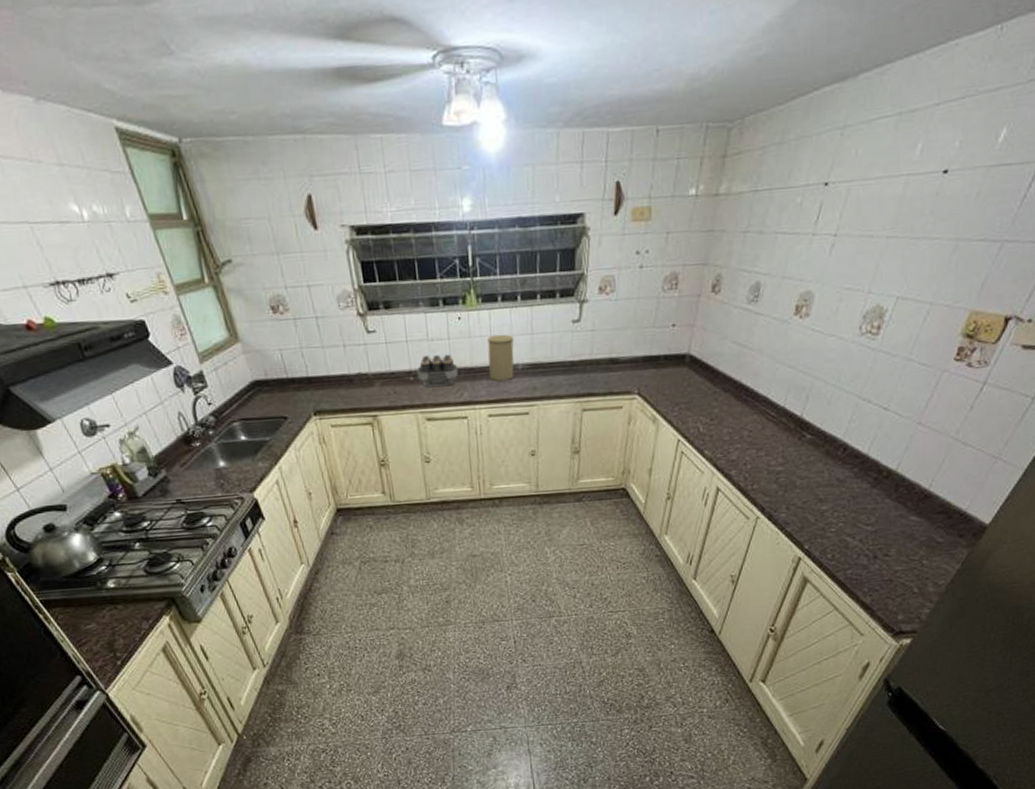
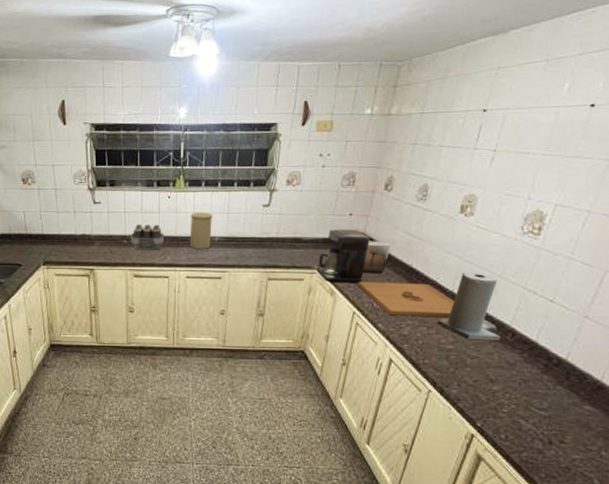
coffee maker: none [637,342,695,409] -> present [317,229,370,283]
toaster: none [660,342,718,394] -> present [339,229,390,274]
platter: none [682,400,786,440] -> present [357,282,455,318]
paper towel: none [767,381,832,460] -> present [437,270,501,341]

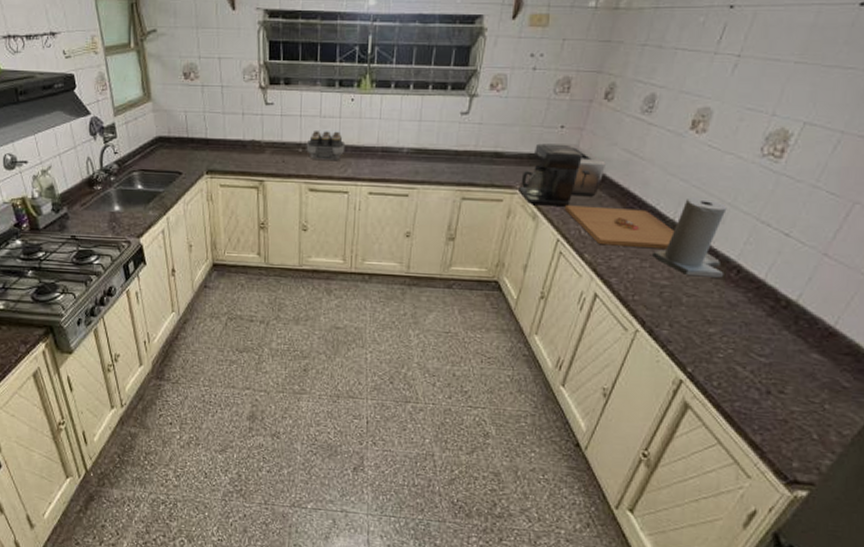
canister: present [189,212,212,249] -> none [374,118,401,162]

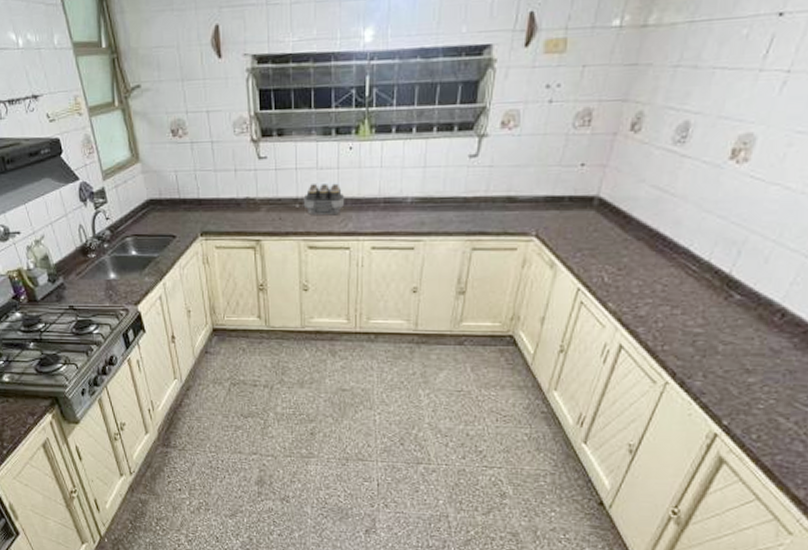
coffee maker: present [519,143,583,207] -> none [534,183,606,253]
toaster: present [547,144,606,197] -> none [566,183,632,241]
platter: present [564,205,675,250] -> none [585,250,711,294]
paper towel: present [652,196,727,278] -> none [684,234,771,323]

